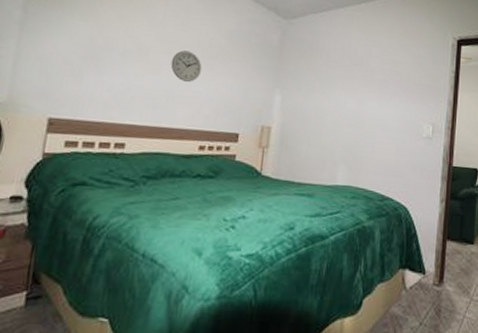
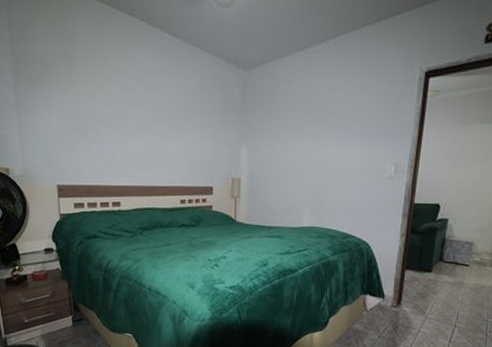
wall clock: present [170,50,202,82] -> none [146,114,174,143]

